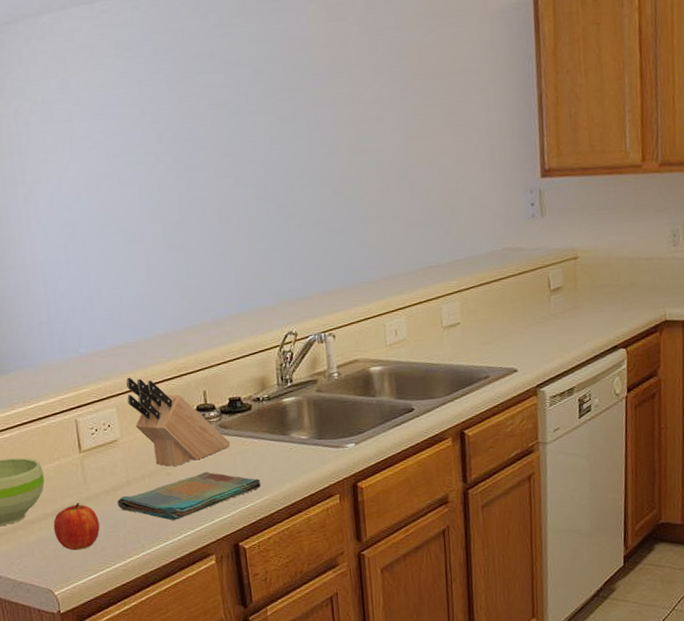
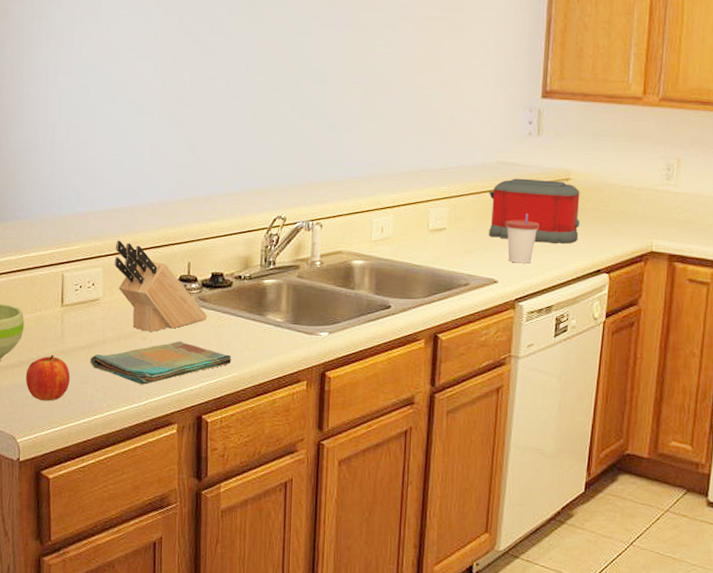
toaster: none [499,260,593,327] -> present [489,178,580,244]
cup: none [519,298,553,350] -> present [506,214,539,264]

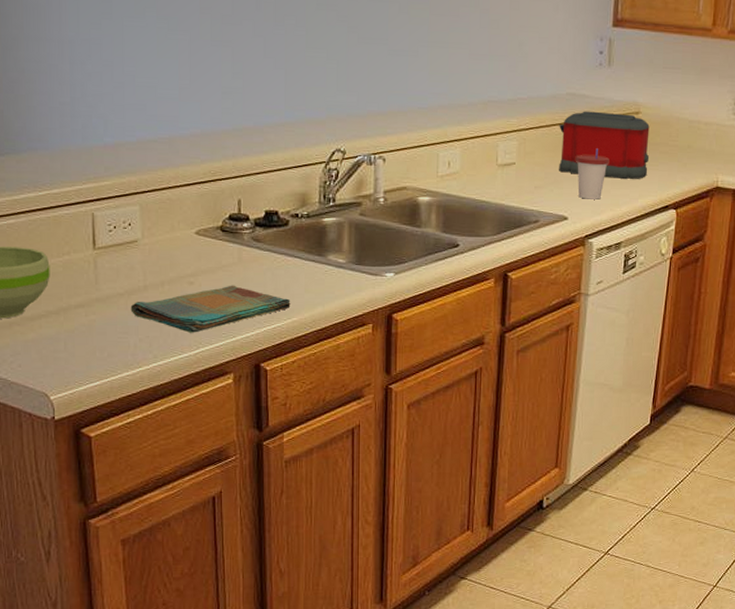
fruit: present [25,355,70,401] -> none [55,303,108,354]
knife block: present [114,240,208,332] -> none [153,175,262,275]

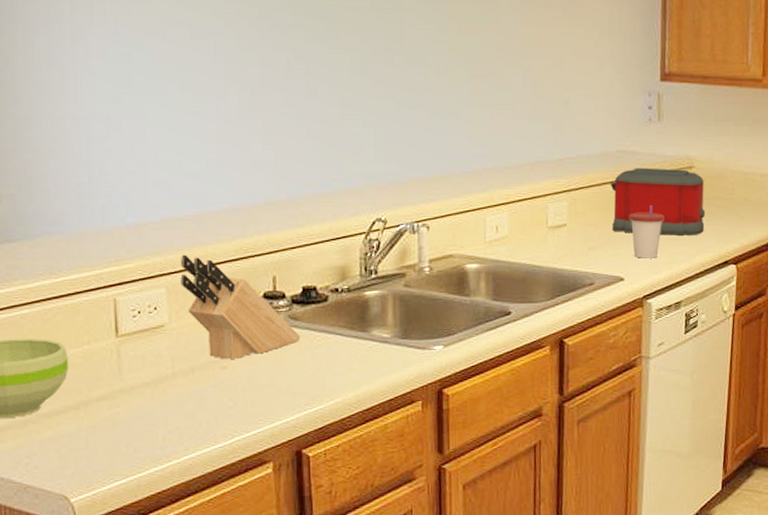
dish towel: present [130,285,291,333] -> none [158,367,333,421]
knife block: none [153,175,262,275] -> present [180,254,301,359]

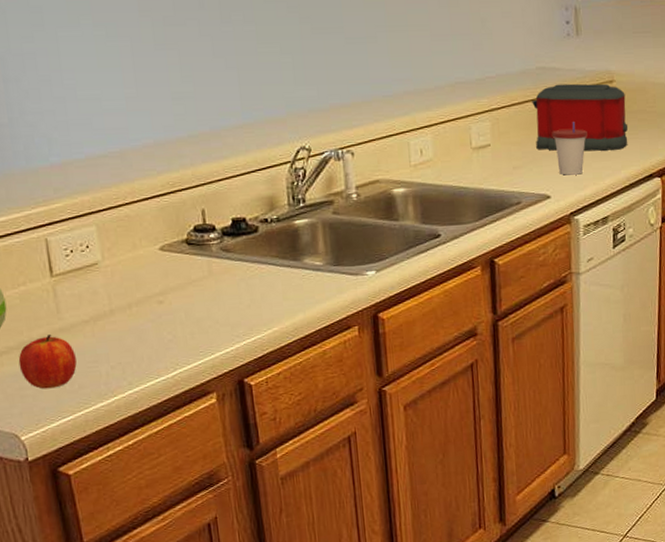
fruit: none [75,396,134,451] -> present [18,335,77,389]
knife block: present [180,254,301,359] -> none [108,191,234,294]

